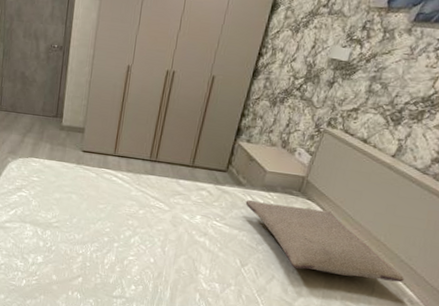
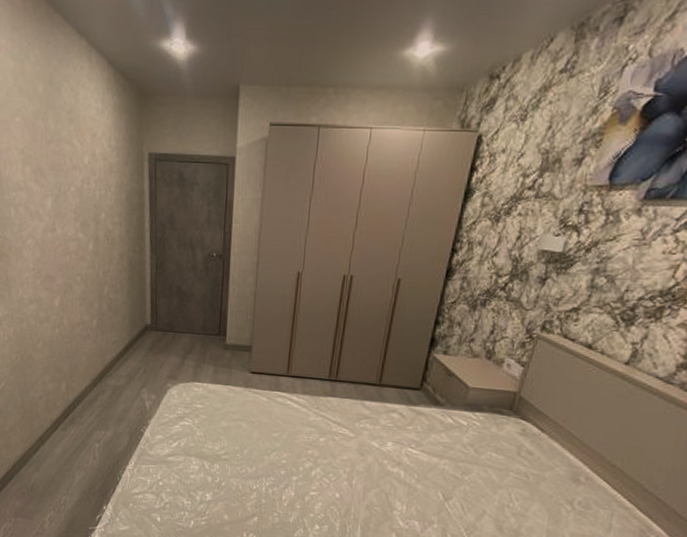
pillow: present [245,200,404,283] -> none [445,421,650,516]

